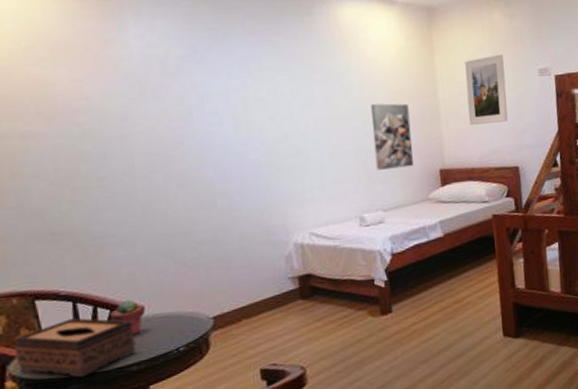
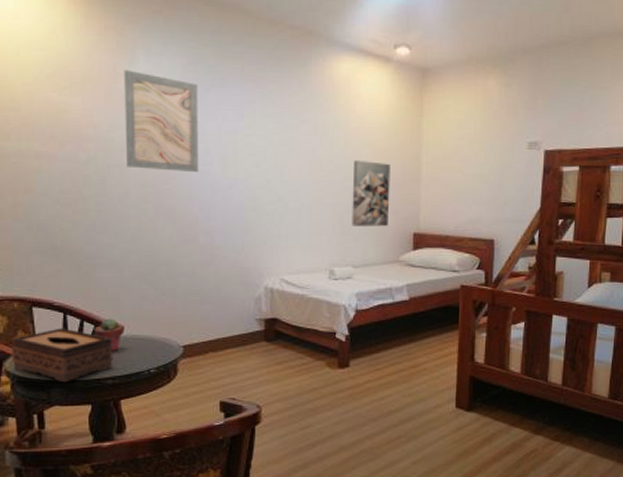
wall art: none [113,35,209,137] -> present [124,69,199,172]
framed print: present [465,54,508,125] -> none [449,122,494,193]

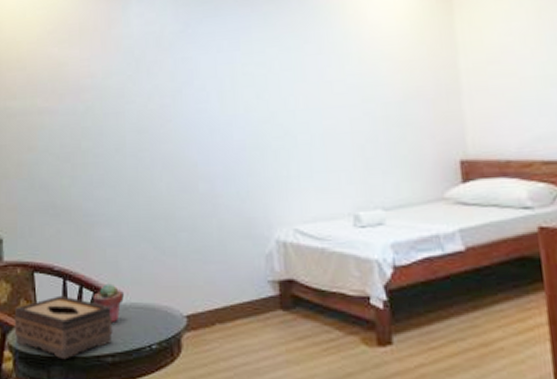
wall art: present [124,69,199,172] -> none [118,14,195,115]
wall art: present [352,159,390,227] -> none [371,76,424,158]

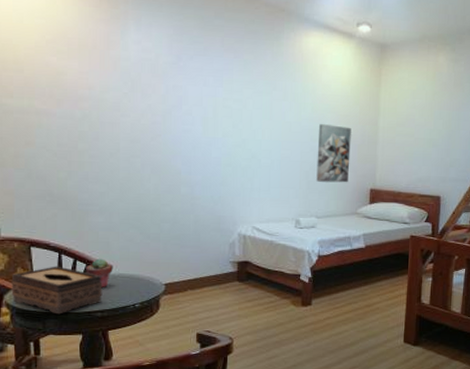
wall art: none [371,76,424,158] -> present [316,123,351,183]

